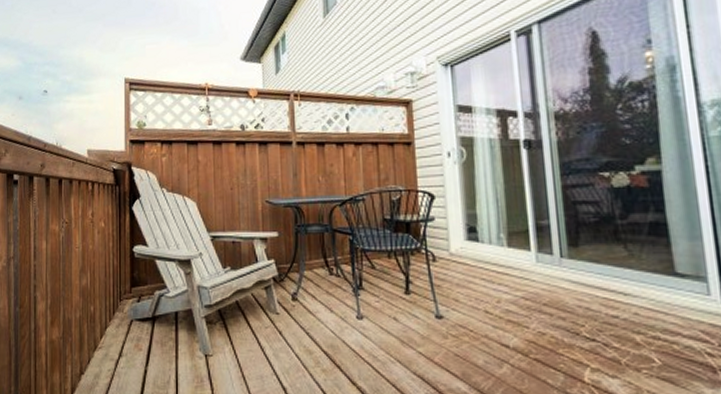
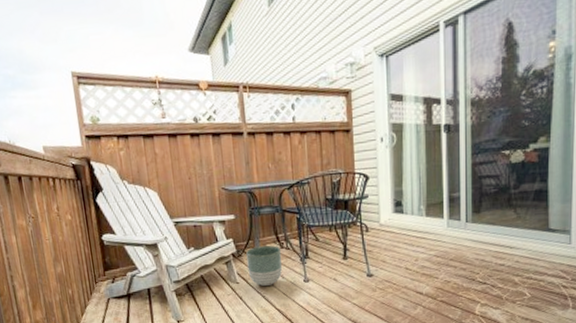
planter: none [289,269,331,320] -> present [246,245,282,286]

